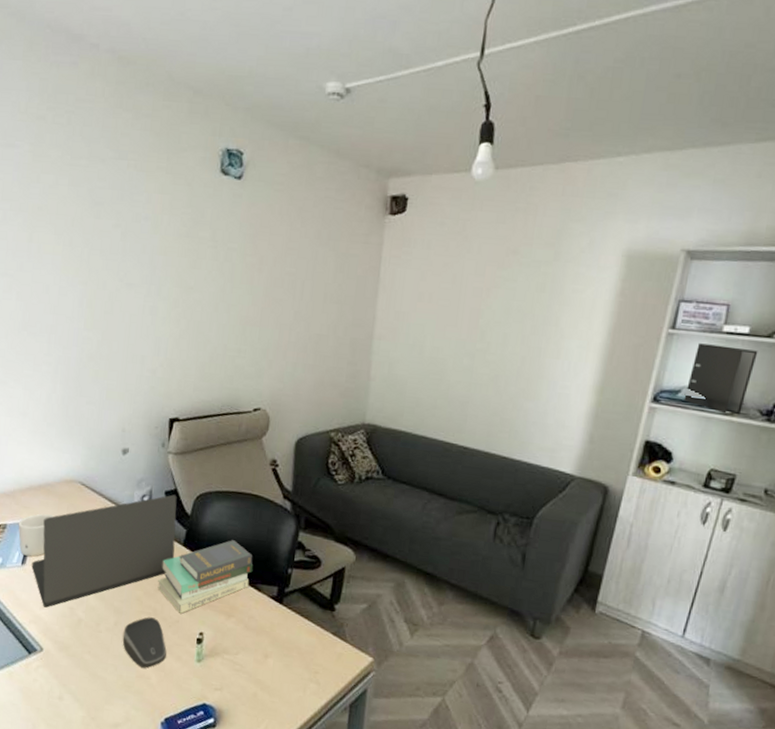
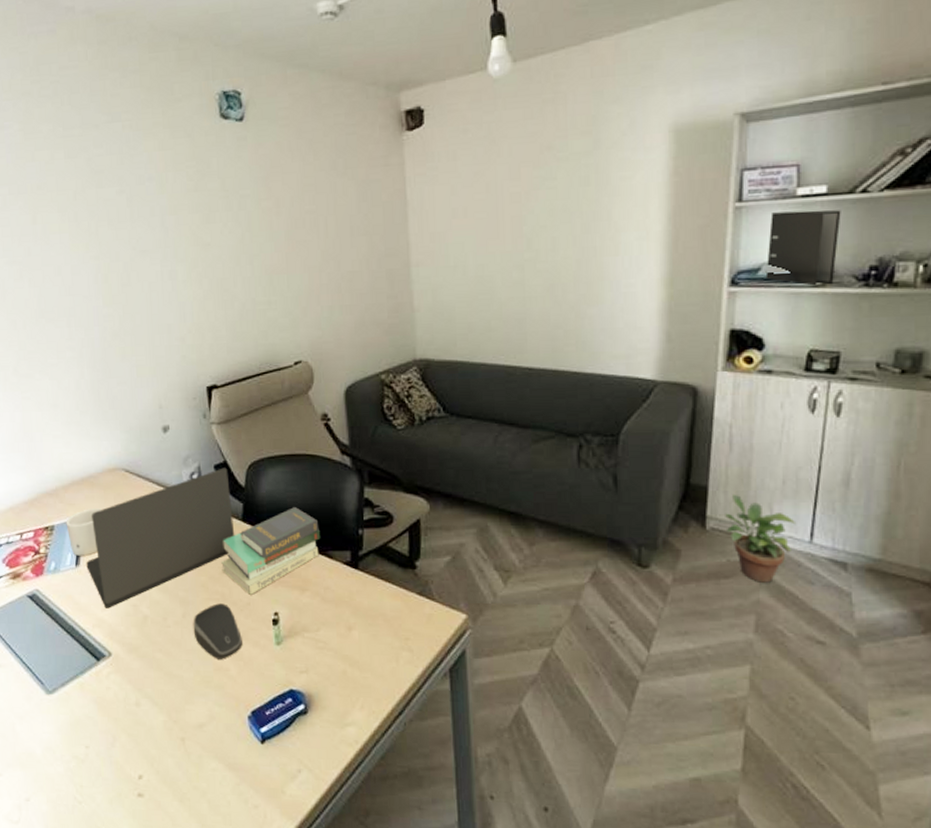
potted plant: none [612,585,673,667] -> present [725,494,795,583]

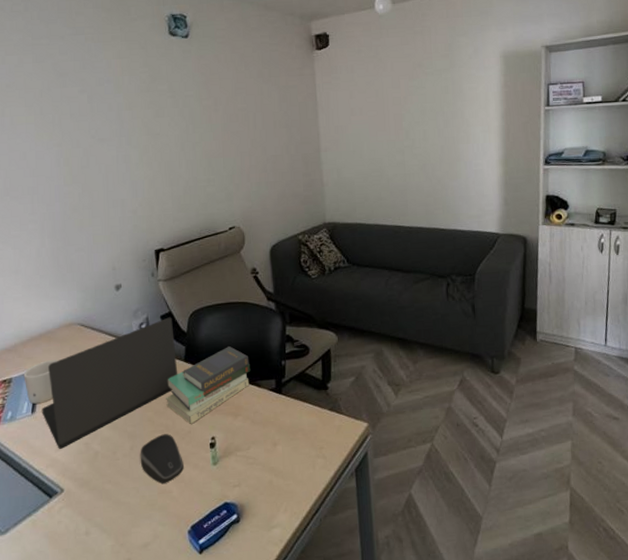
potted plant: present [725,494,795,583] -> none [549,314,595,378]
binder: present [765,210,841,286] -> none [567,112,611,164]

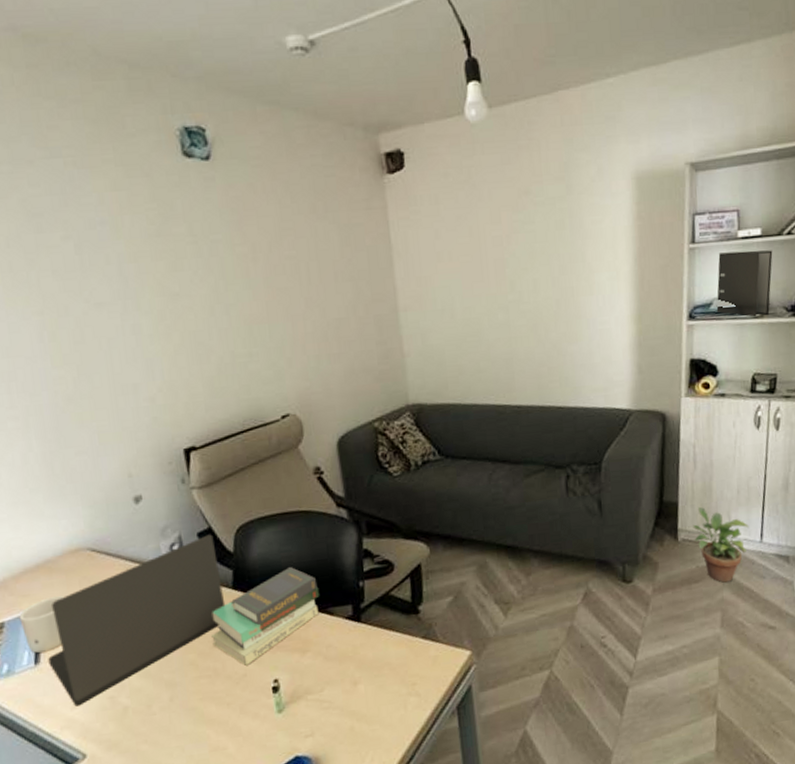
computer mouse: present [140,434,184,484] -> none [182,679,240,740]
potted plant: none [549,314,595,378] -> present [693,506,749,583]
binder: none [567,112,611,164] -> present [716,250,773,317]

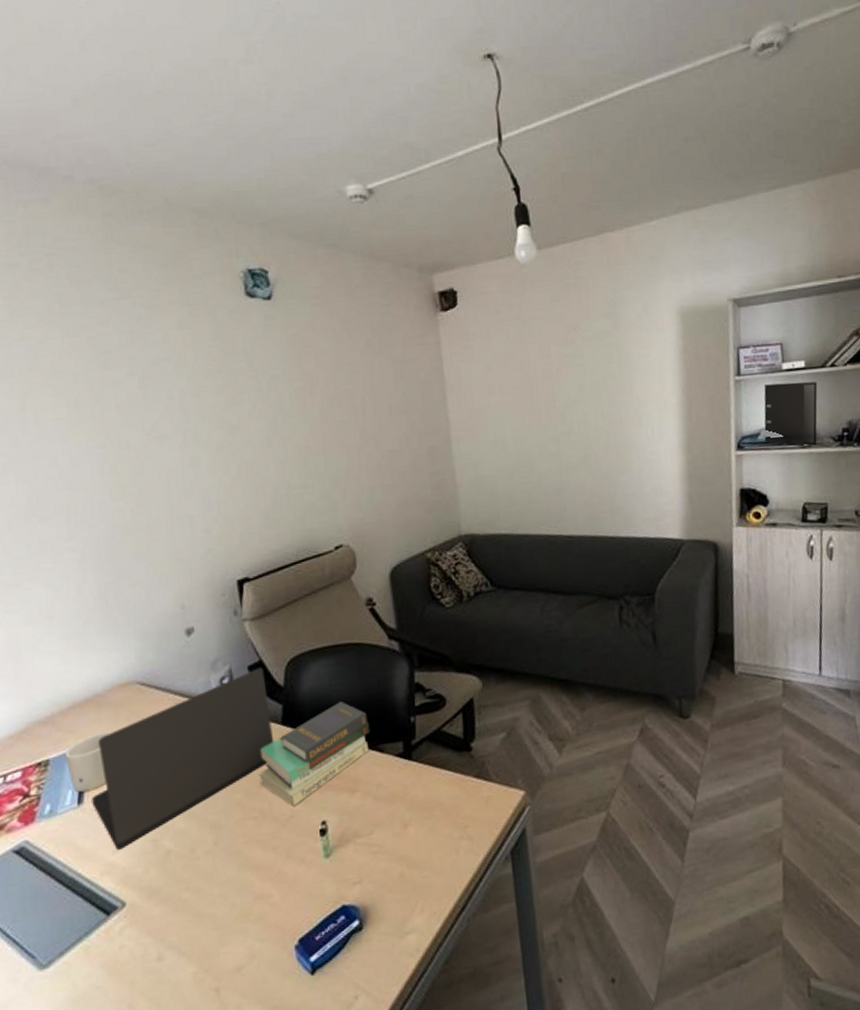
potted plant: present [693,506,749,583] -> none [749,638,807,718]

